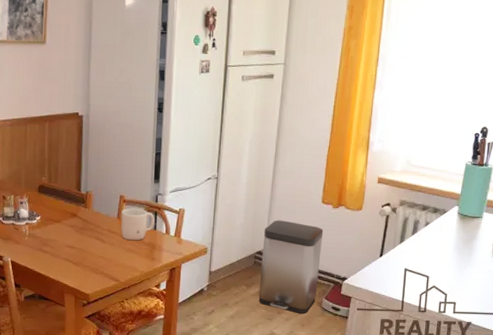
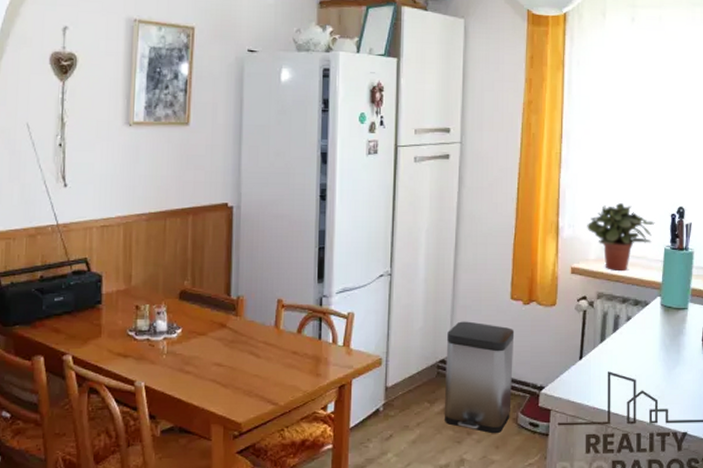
mug: present [120,208,155,241] -> none [279,314,319,354]
potted plant: none [395,122,459,182] -> present [587,203,655,270]

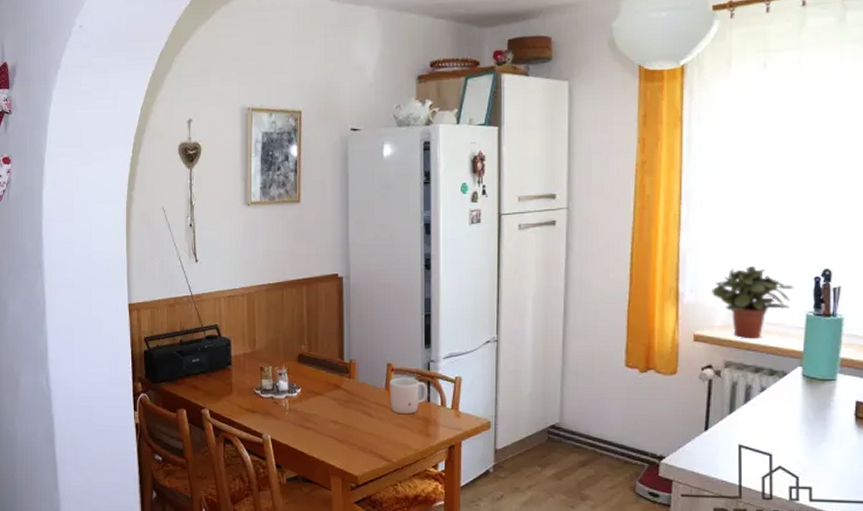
mug: none [279,314,319,354] -> present [389,377,427,415]
pedal bin: present [444,321,515,434] -> none [555,388,631,501]

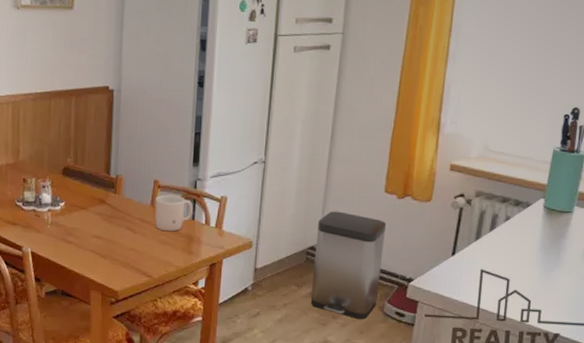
pedal bin: none [555,388,631,501] -> present [310,211,387,320]
potted plant: present [712,266,794,338] -> none [470,101,546,170]

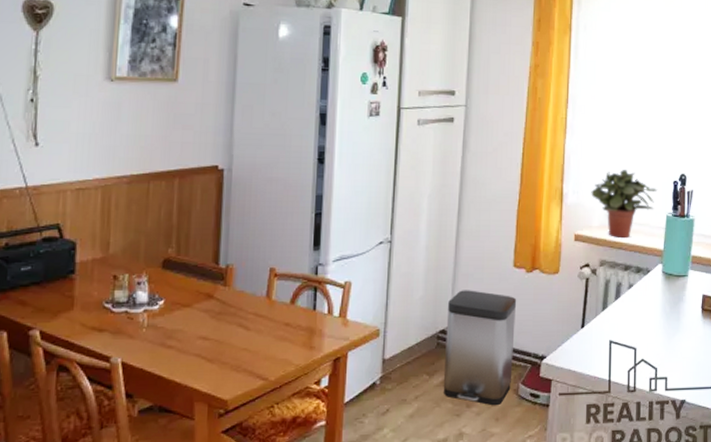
mug: present [154,194,193,232] -> none [270,283,314,326]
potted plant: none [470,101,546,170] -> present [591,170,658,238]

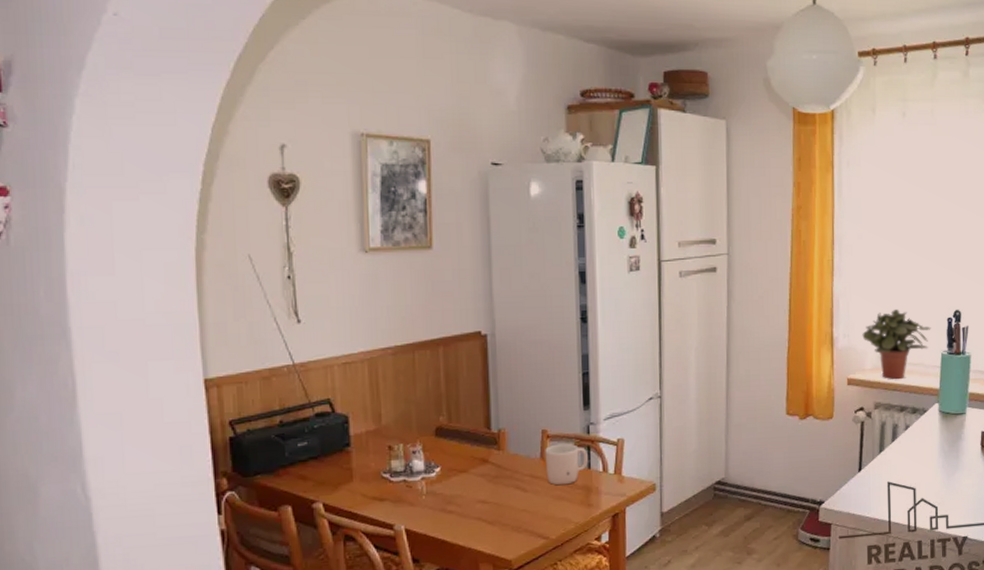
mug: none [270,283,314,326] -> present [545,443,588,486]
pedal bin: present [443,290,517,406] -> none [722,440,792,552]

